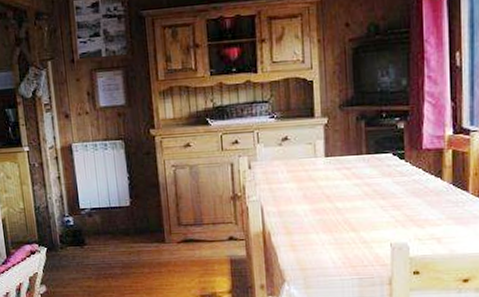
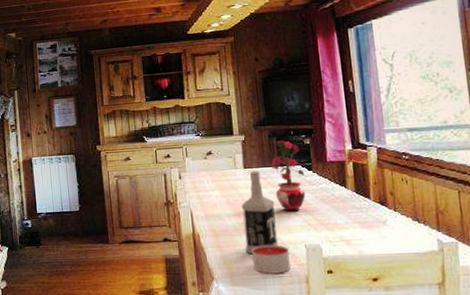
vodka: none [320,159,361,254] -> present [241,170,279,255]
candle: none [330,243,372,275] -> present [252,245,291,274]
potted plant: none [357,121,400,207] -> present [270,138,307,212]

